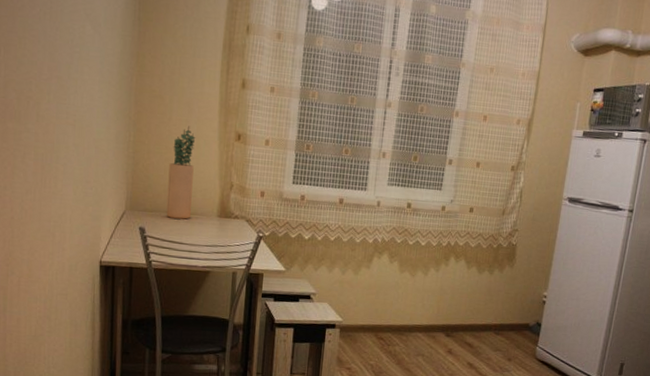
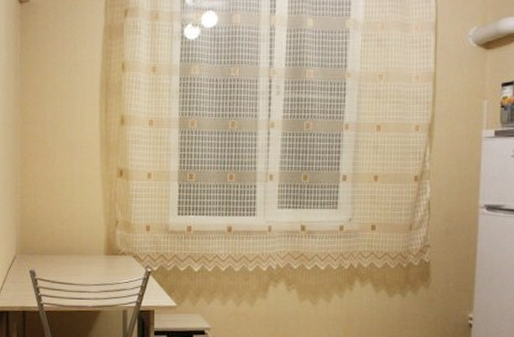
vase: present [166,125,196,220] -> none [55,166,79,260]

